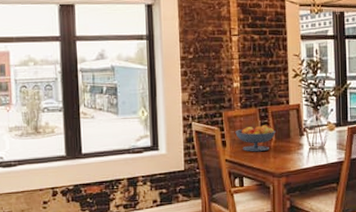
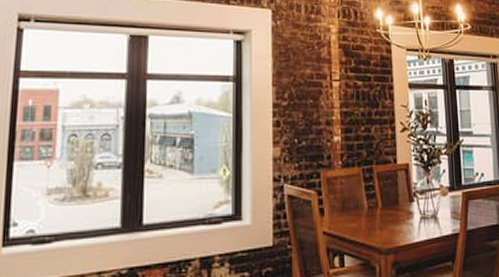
fruit bowl: present [235,125,276,152] -> none [335,188,382,223]

